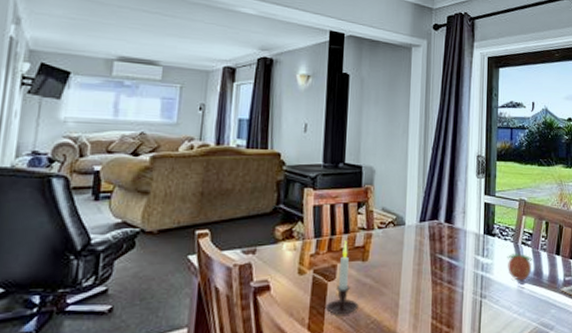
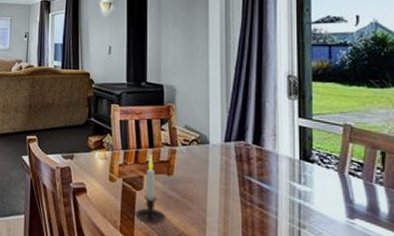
fruit: present [507,251,532,281] -> none [330,182,365,215]

